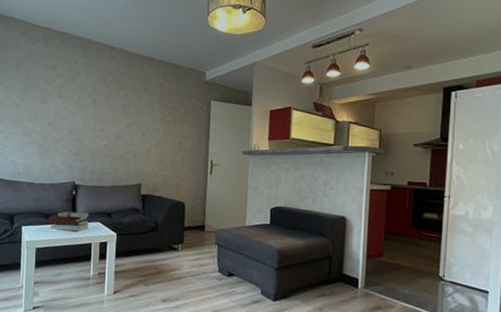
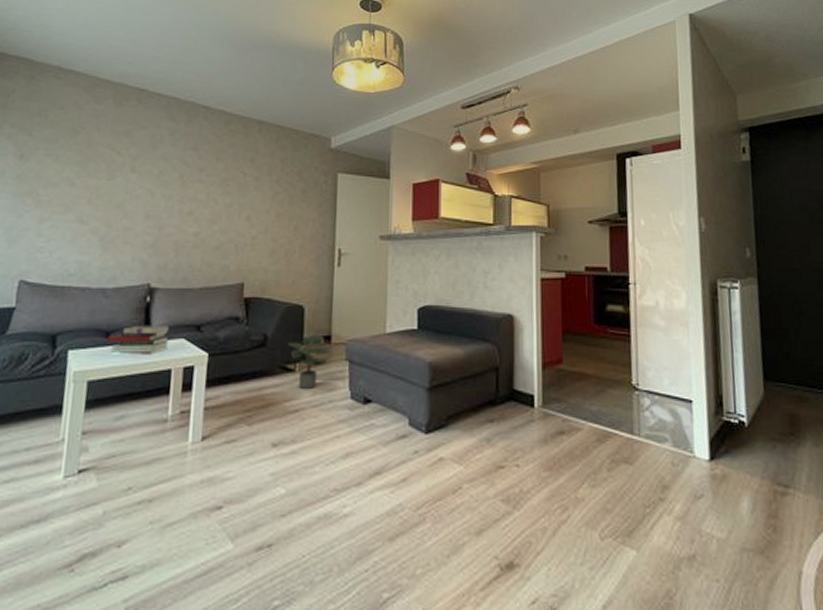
potted plant: none [173,224,206,263] -> present [287,334,333,389]

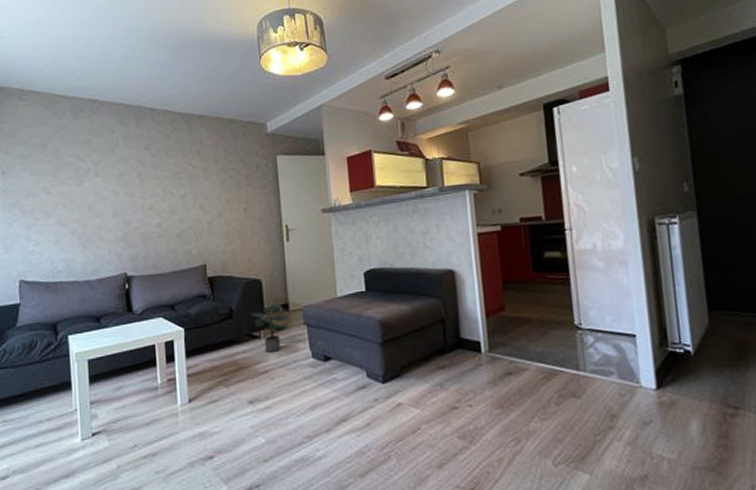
books: present [106,325,169,355] -> none [97,307,150,336]

